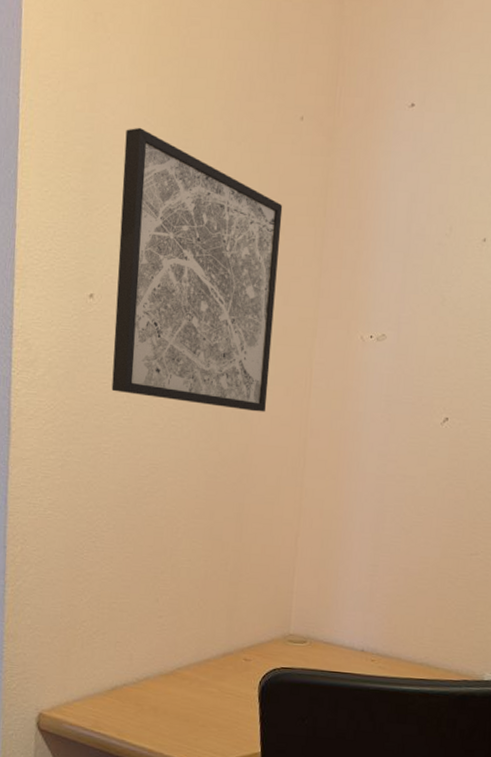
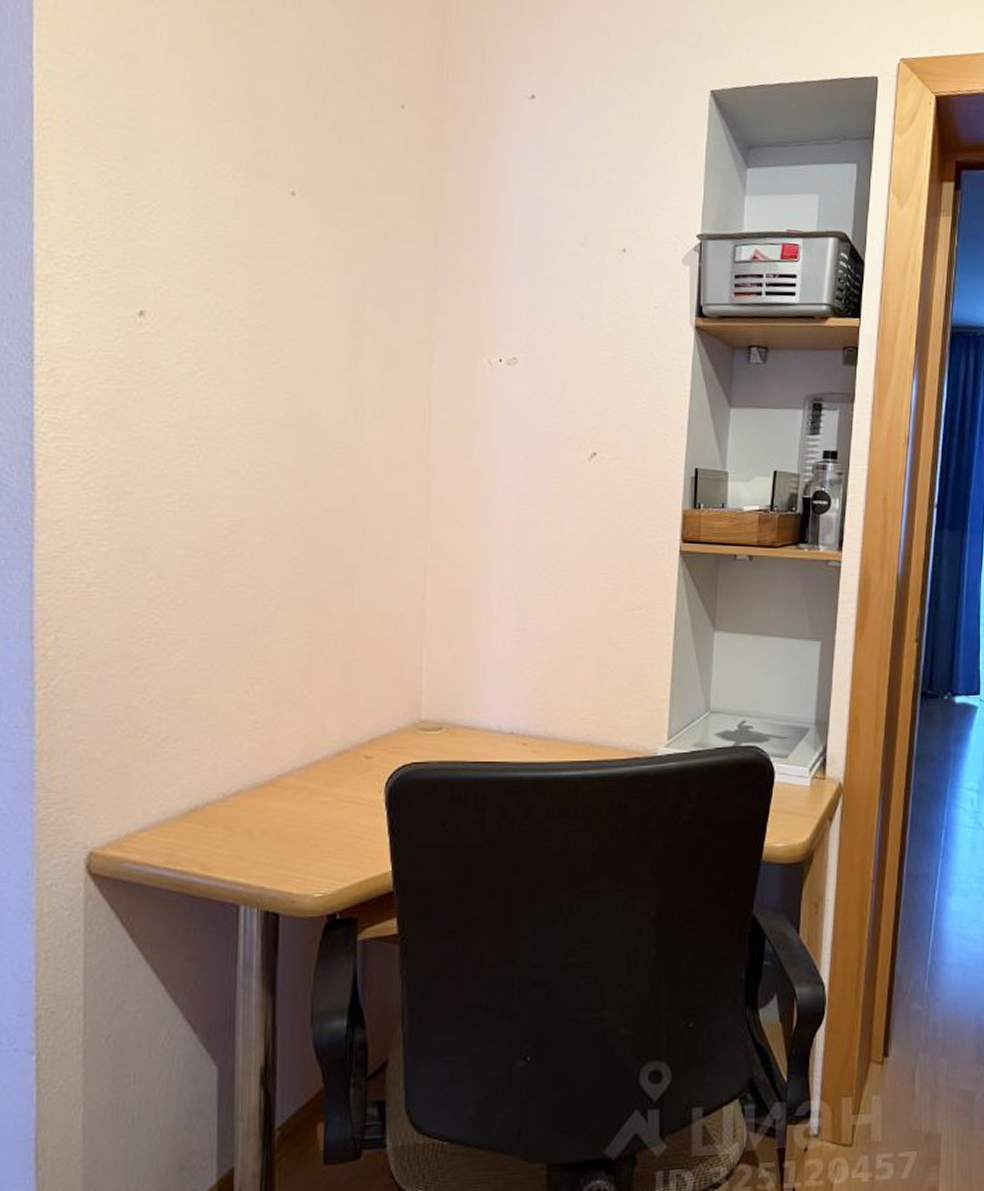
wall art: present [111,127,283,412] -> none [174,109,385,453]

